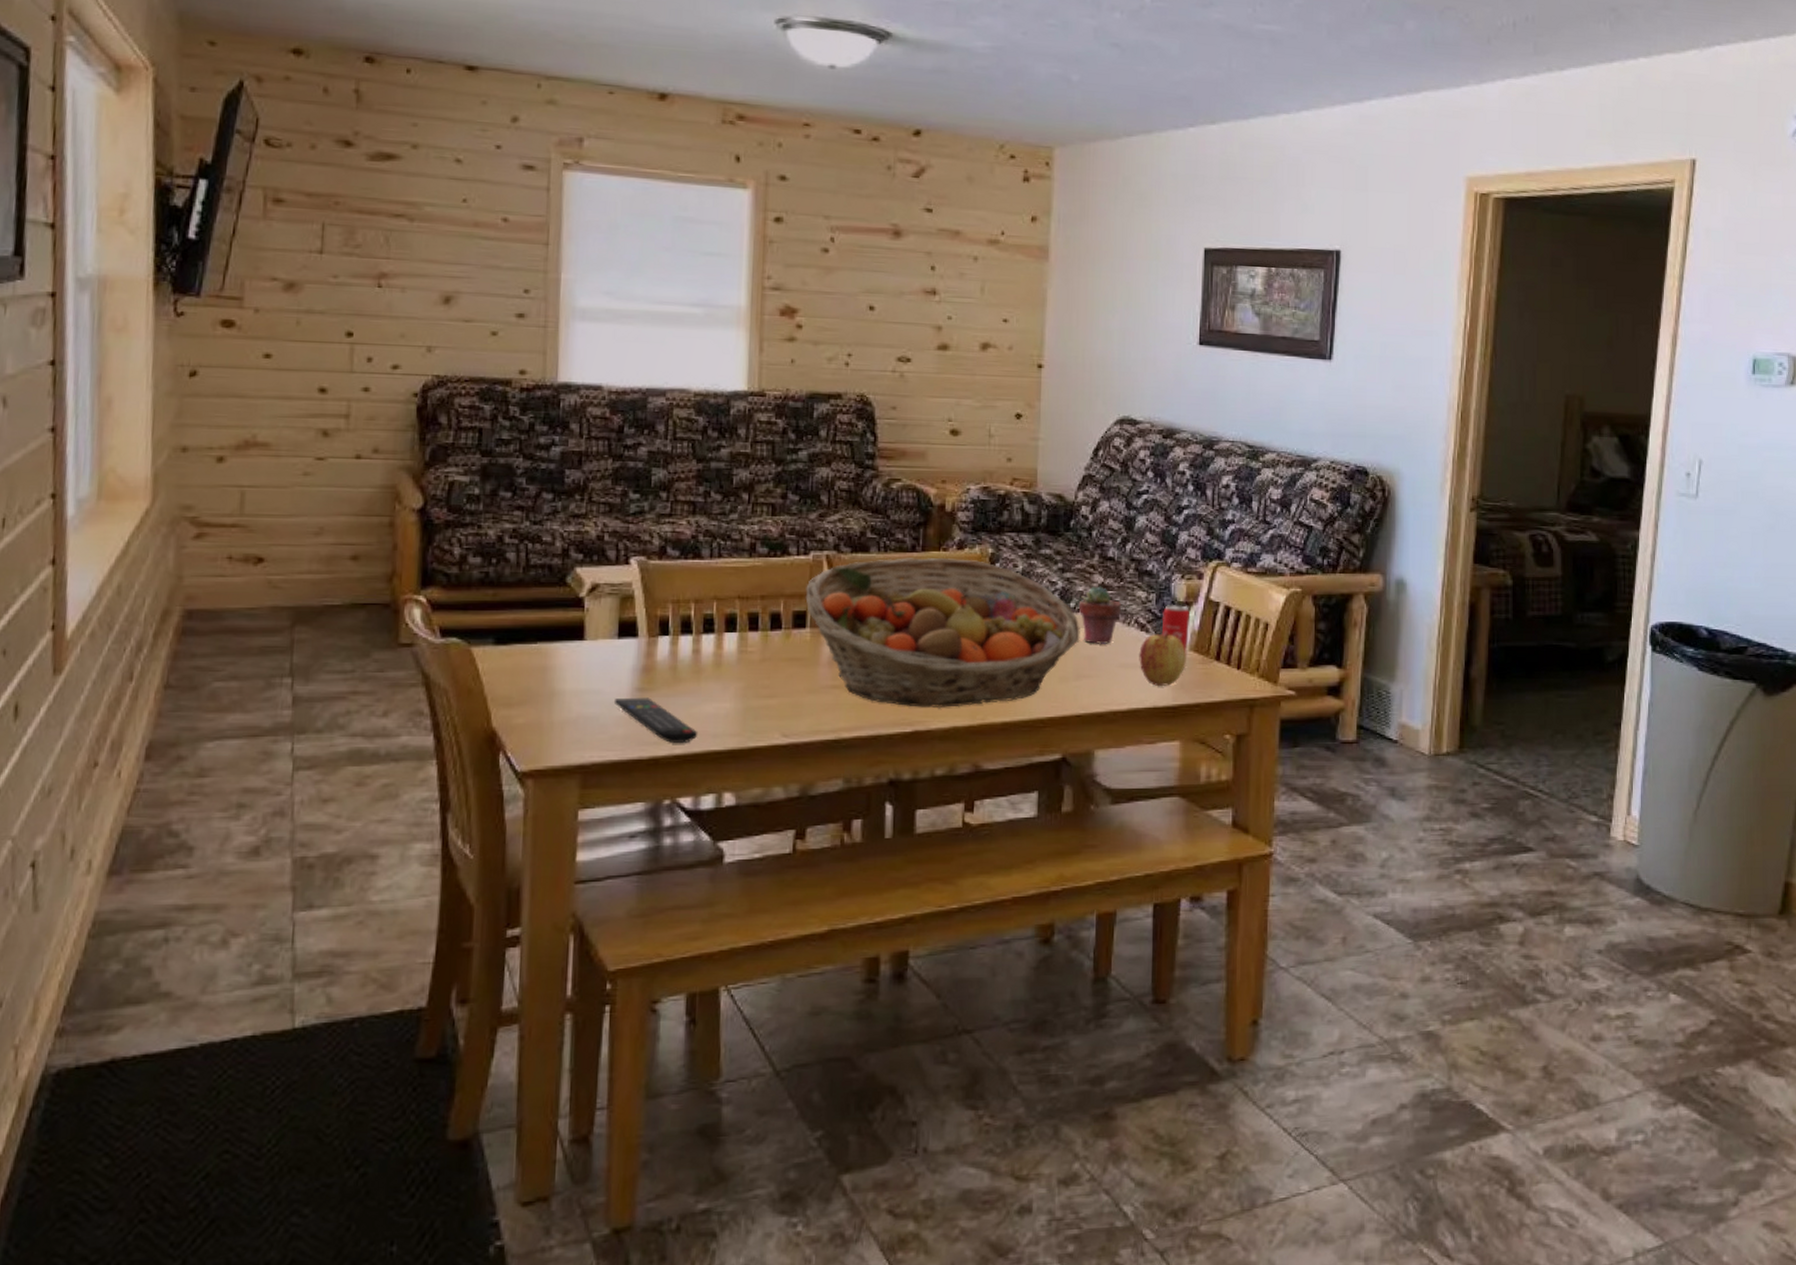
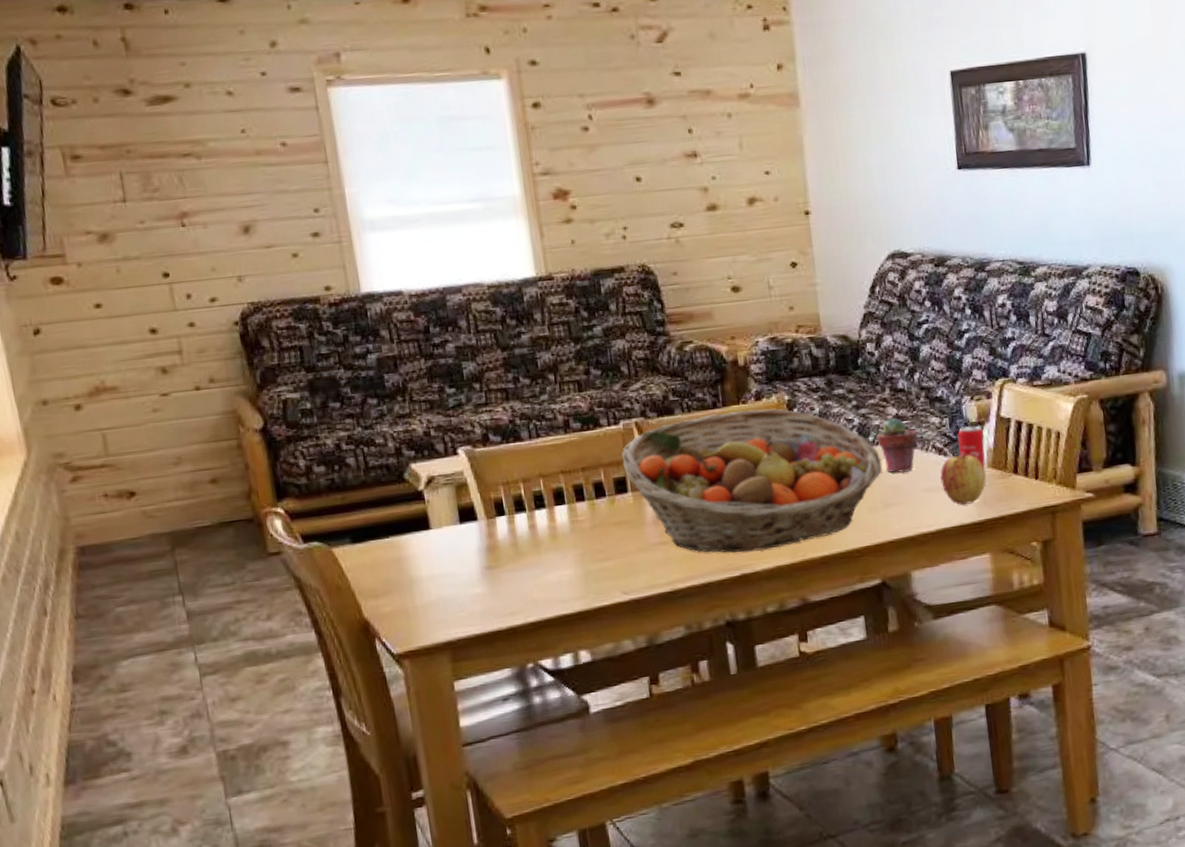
remote control: present [615,697,698,743] -> none [467,574,548,612]

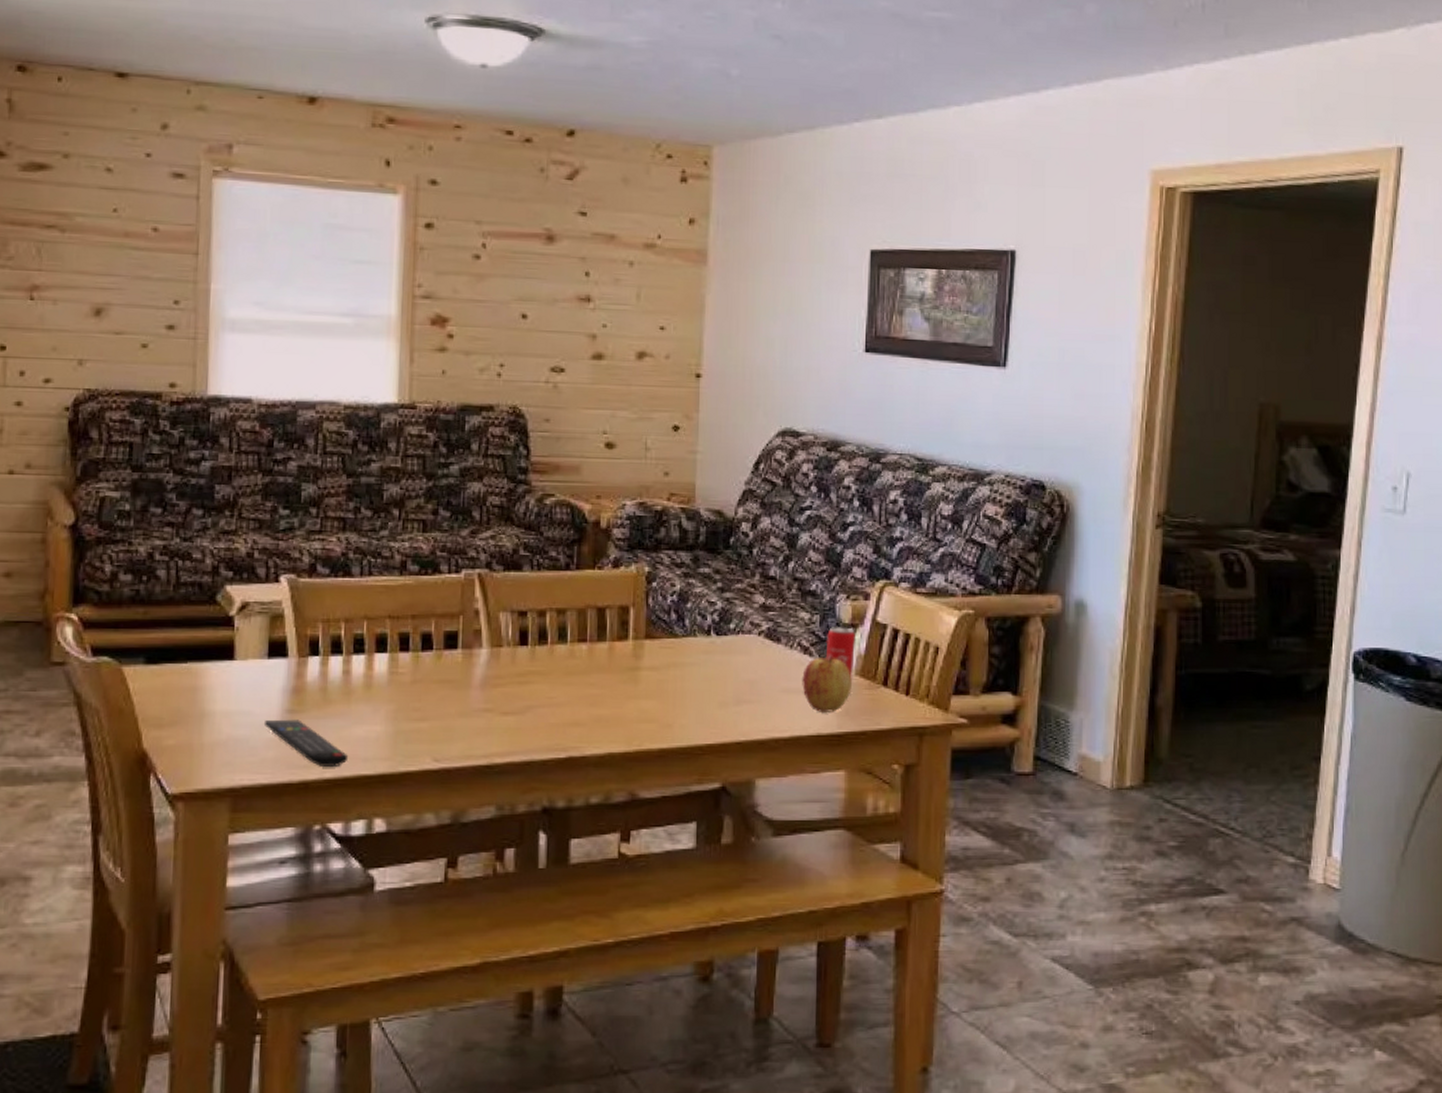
remote control: none [467,574,548,612] -> present [265,719,349,767]
fruit basket: present [621,408,883,553] -> none [457,576,741,733]
potted succulent: present [876,417,918,473] -> none [738,606,783,668]

